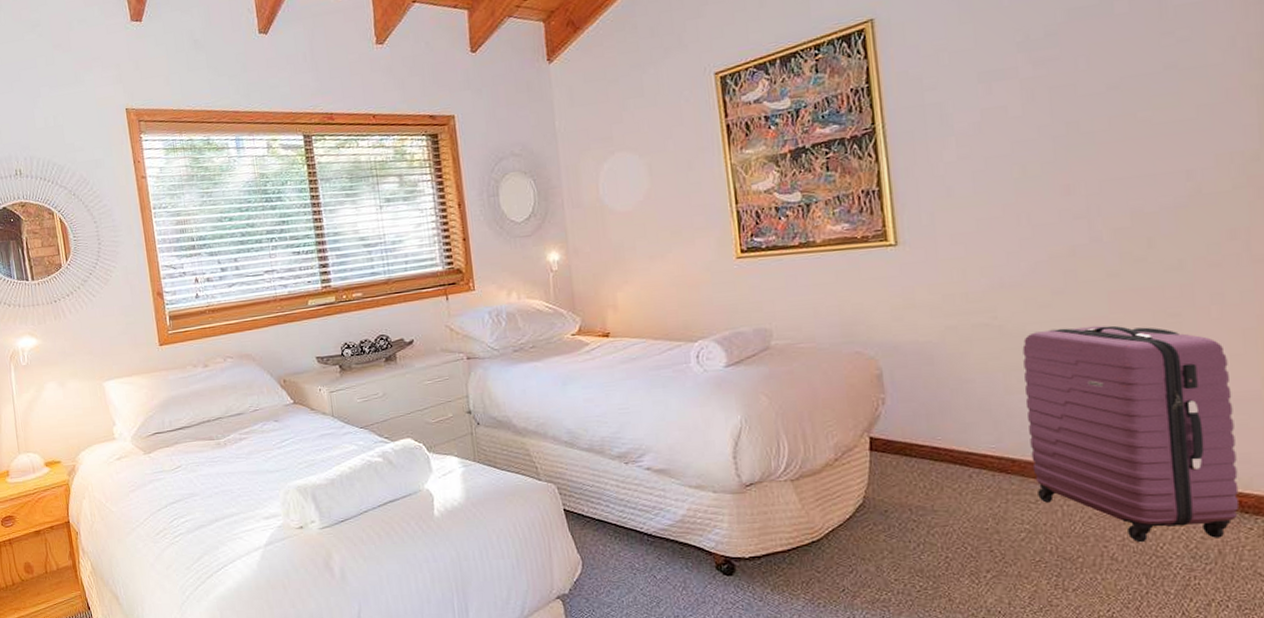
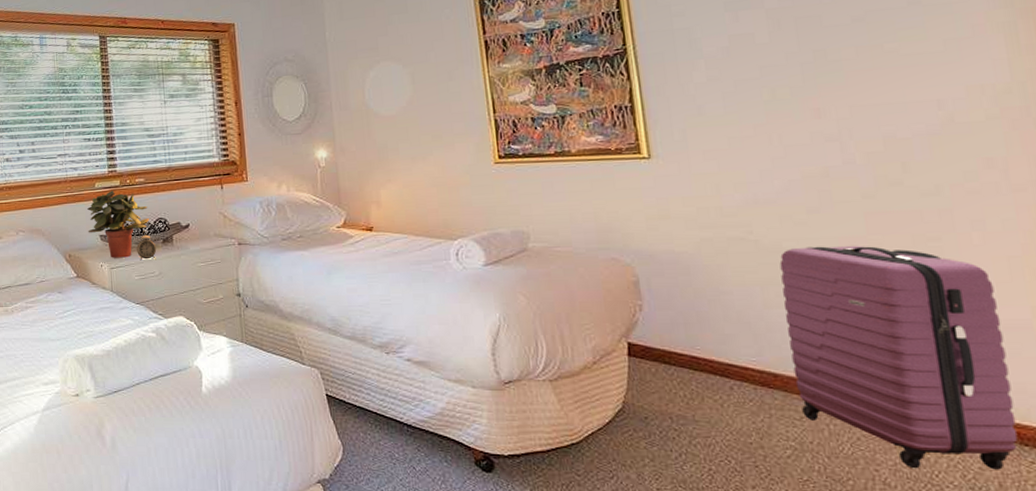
potted plant: none [301,308,370,381] -> present [87,191,150,258]
alarm clock: none [357,348,379,382] -> present [136,229,157,261]

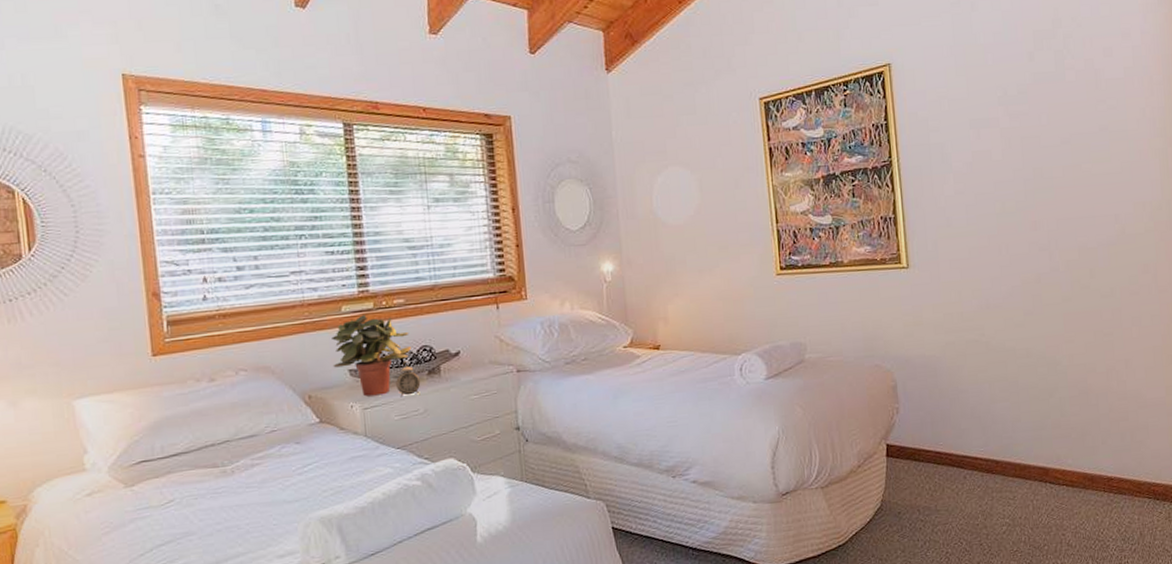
suitcase: present [779,245,1017,470] -> none [1003,342,1153,530]

